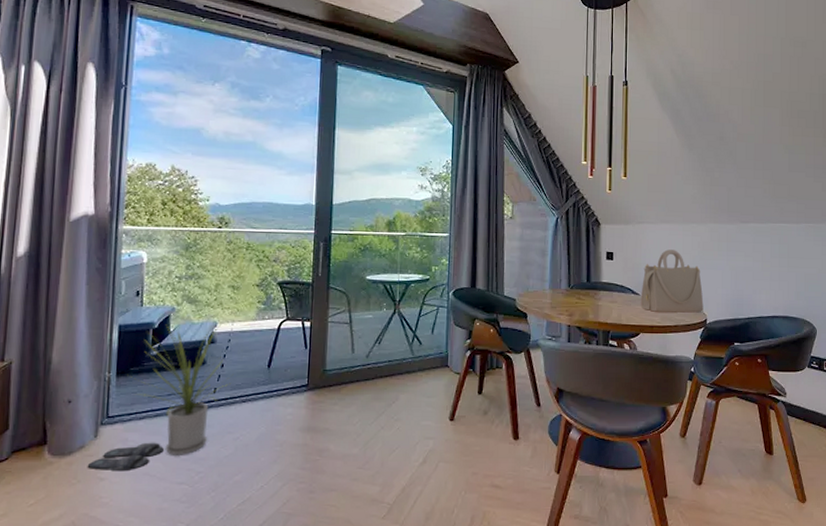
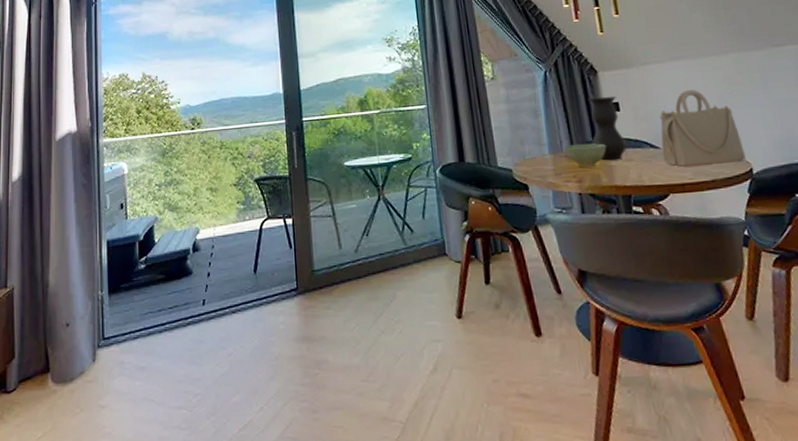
slippers: present [87,442,164,472] -> none [88,363,159,398]
house plant: present [127,324,234,455] -> none [118,230,221,377]
bowl: none [562,283,597,305] -> present [563,143,607,168]
vase: none [585,245,614,301] -> present [588,95,628,161]

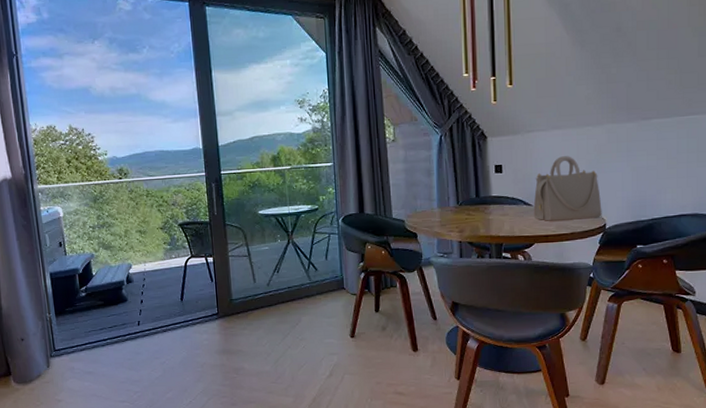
bowl: present [563,143,607,168] -> none [450,199,487,221]
vase: present [588,95,628,161] -> none [474,159,505,215]

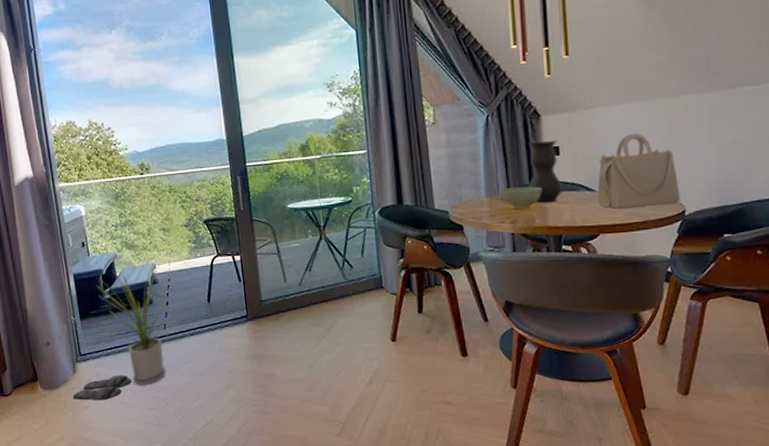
slippers: none [46,369,105,394] -> present [72,374,131,401]
house plant: none [64,265,153,379] -> present [89,265,179,385]
bowl: none [450,199,487,221] -> present [500,186,542,210]
vase: none [474,159,505,215] -> present [528,140,564,203]

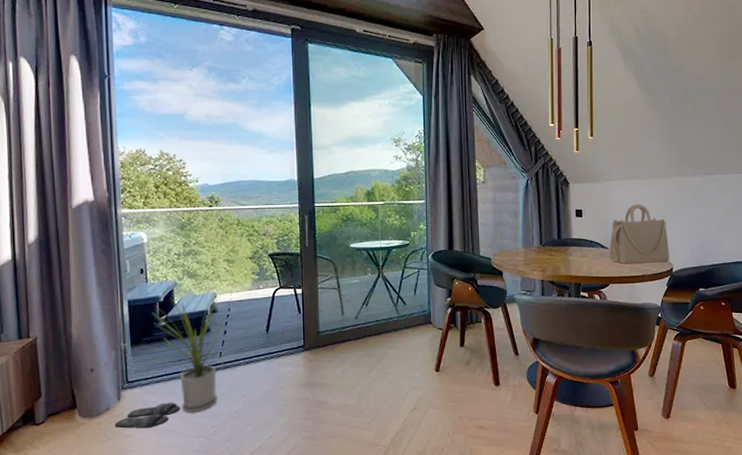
bowl: present [500,186,542,210] -> none [534,241,568,261]
vase: present [528,140,564,203] -> none [556,204,584,256]

